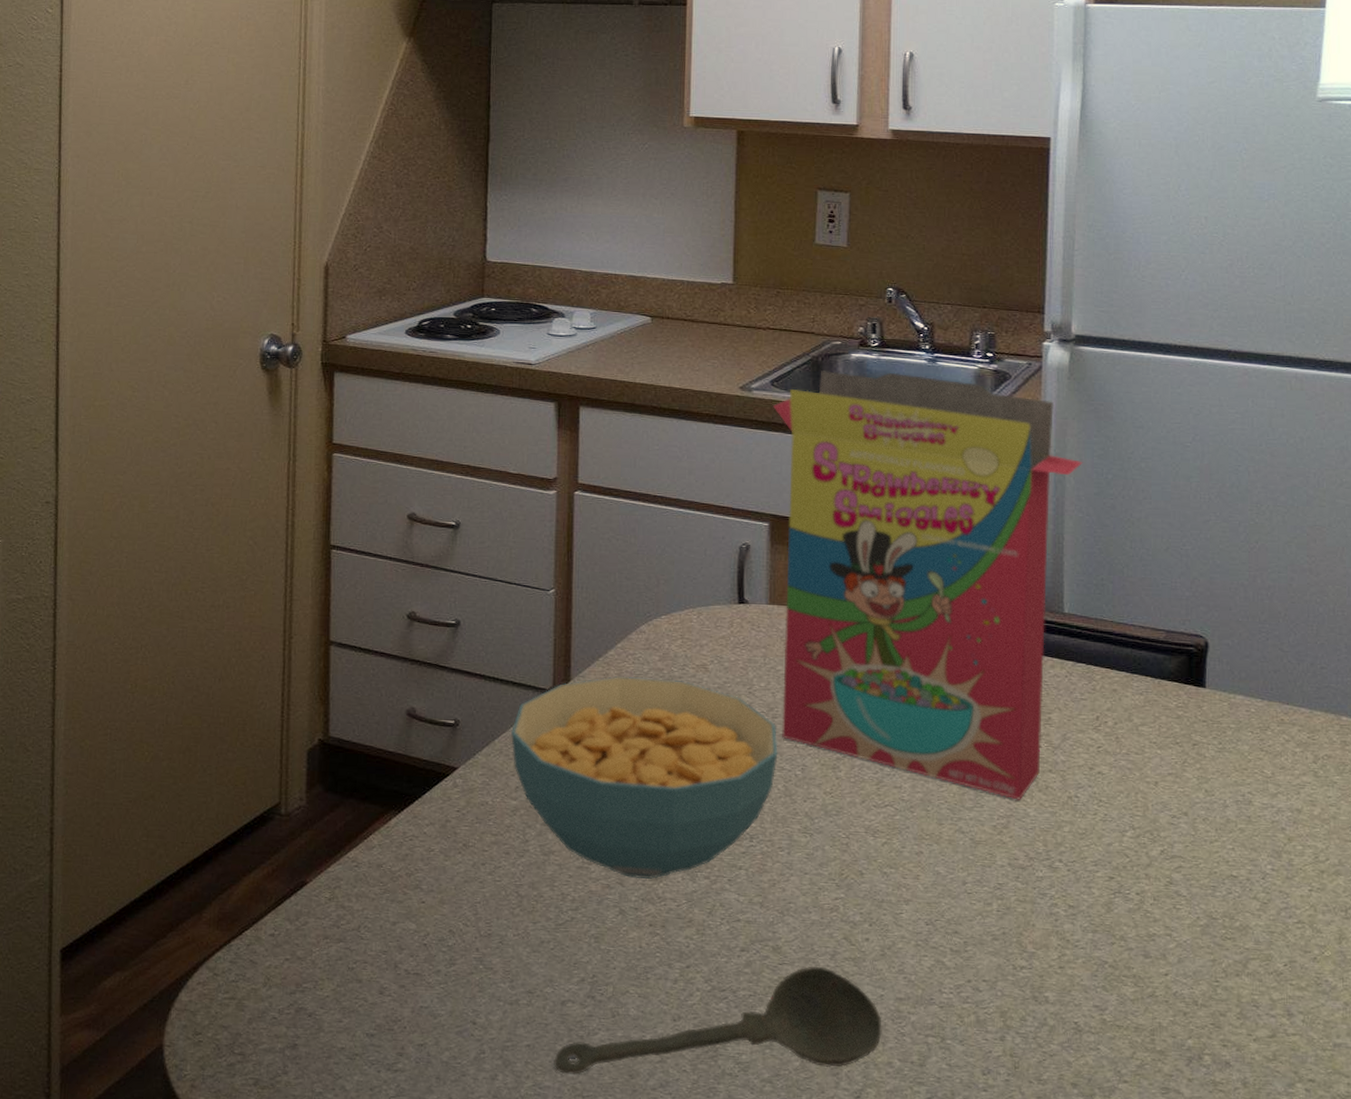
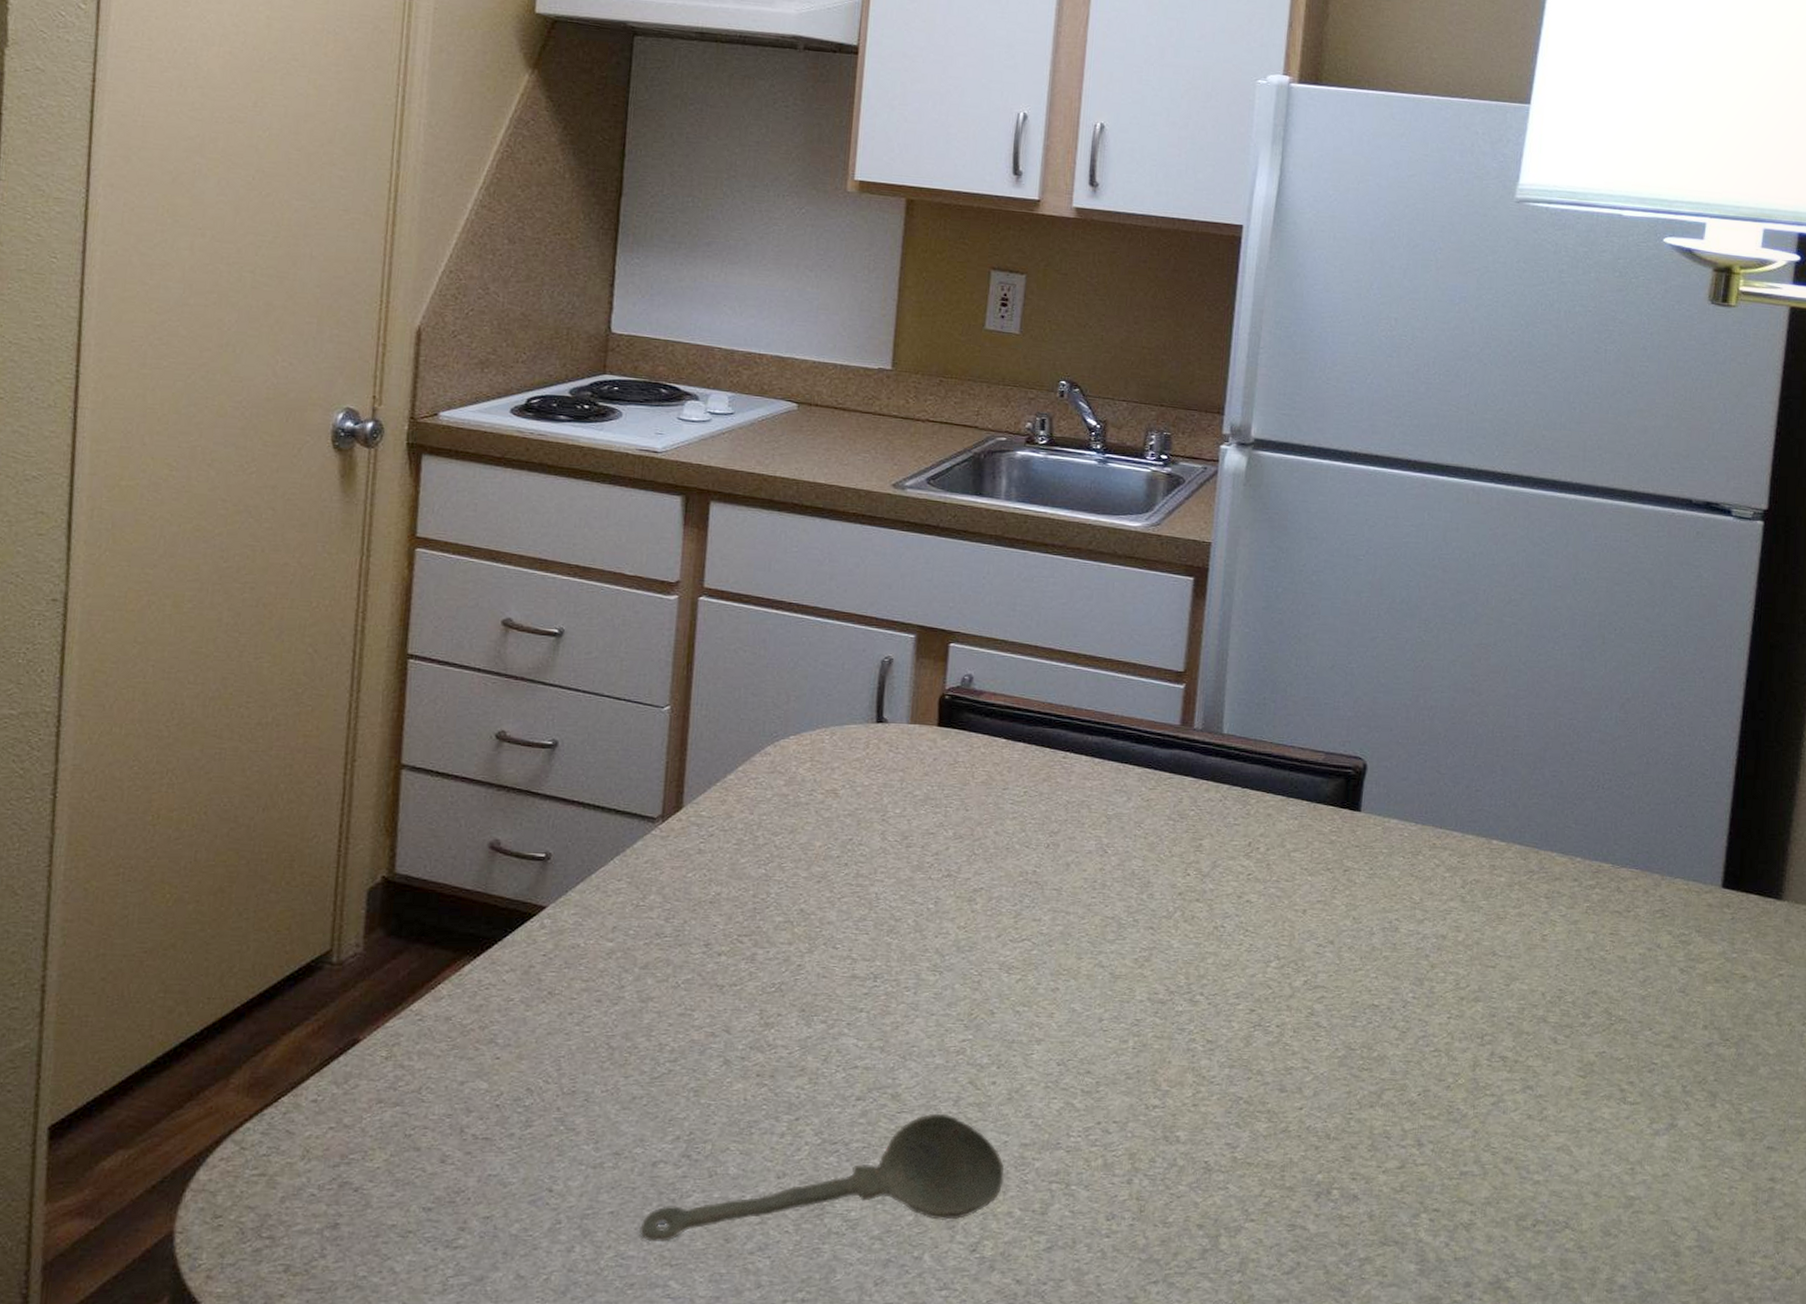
cereal bowl: present [510,675,778,879] -> none [609,802,911,1026]
cereal box: present [773,371,1083,800] -> none [915,469,1253,931]

